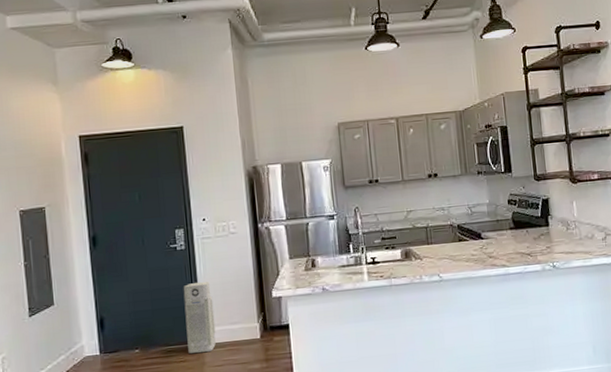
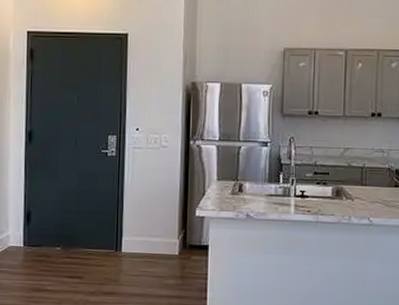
air purifier: present [183,282,216,353] -> none [107,191,137,260]

